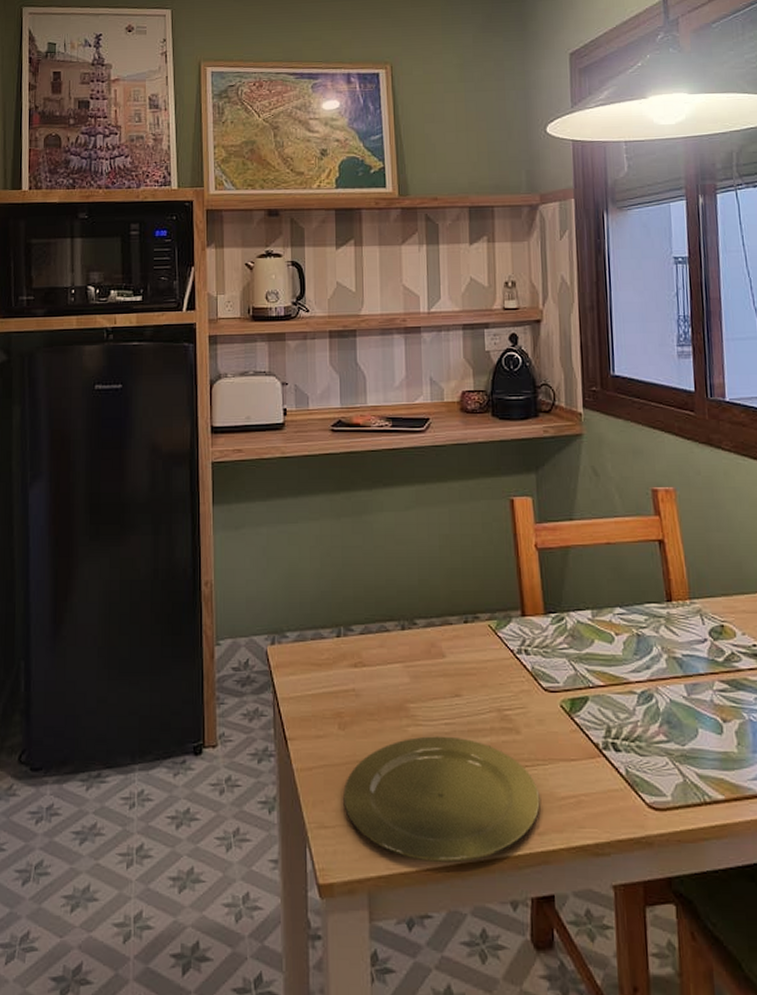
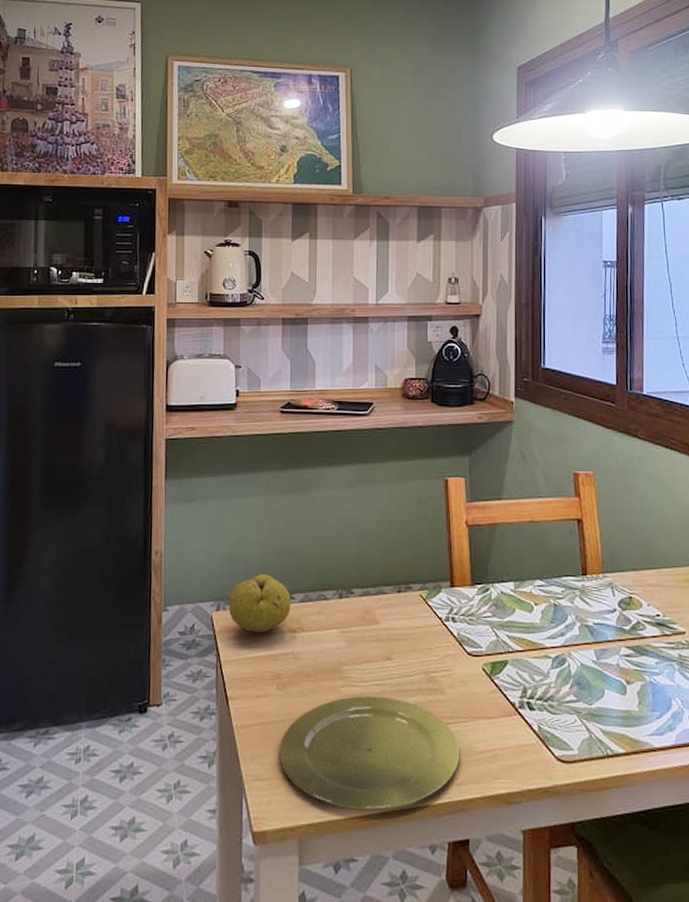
fruit: none [283,605,350,668] -> present [228,574,291,633]

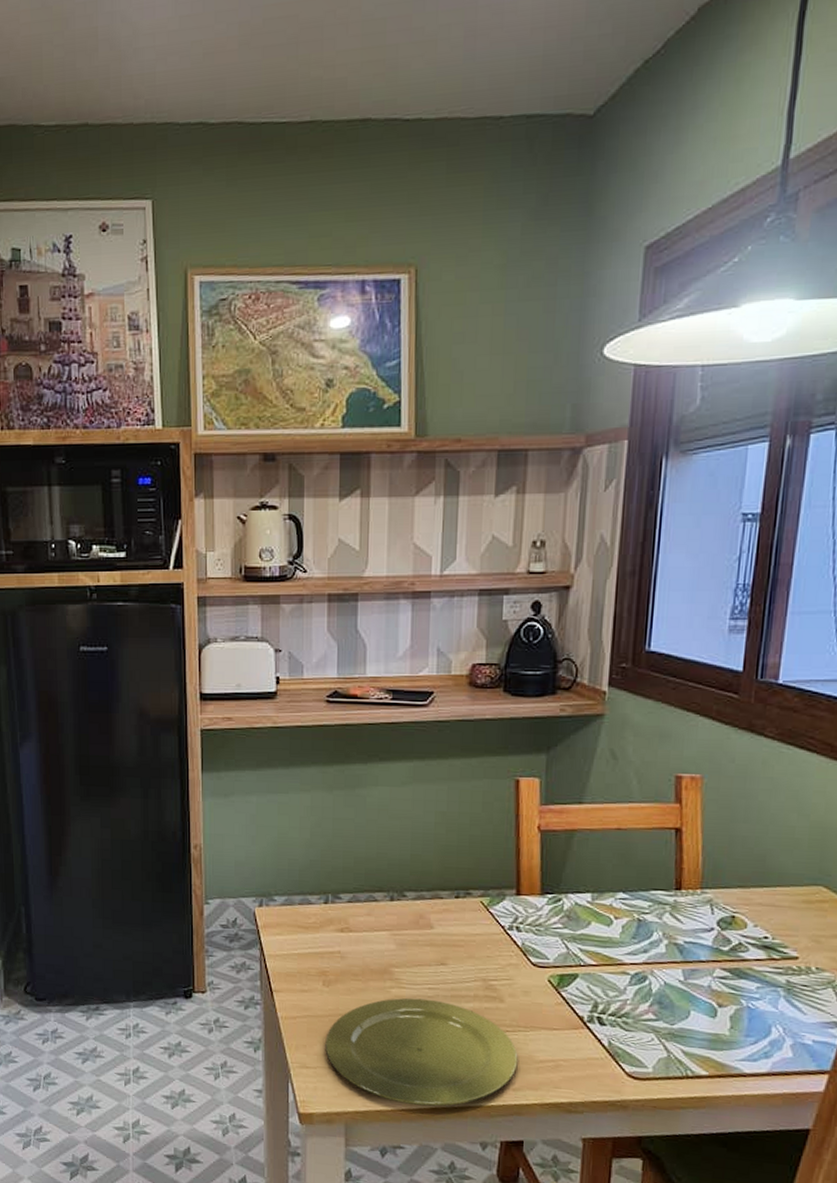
fruit: present [228,574,291,633] -> none [271,872,338,930]

